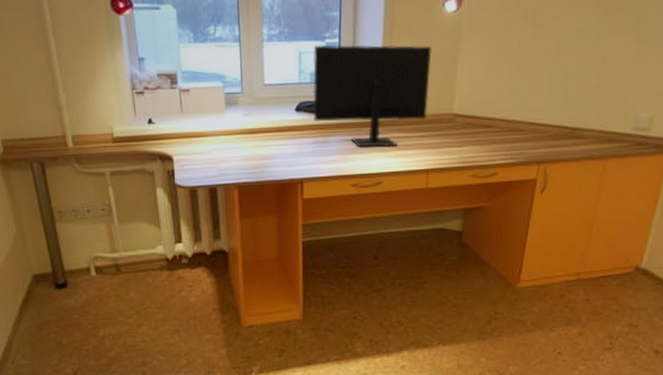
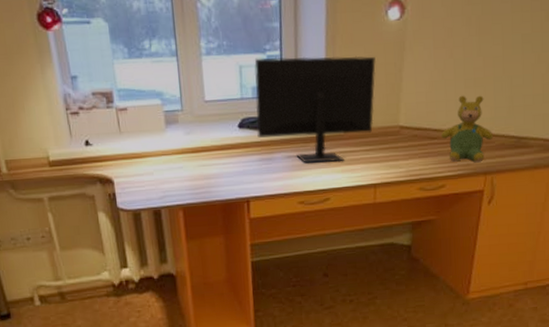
teddy bear: none [494,85,548,152] -> present [440,95,494,163]

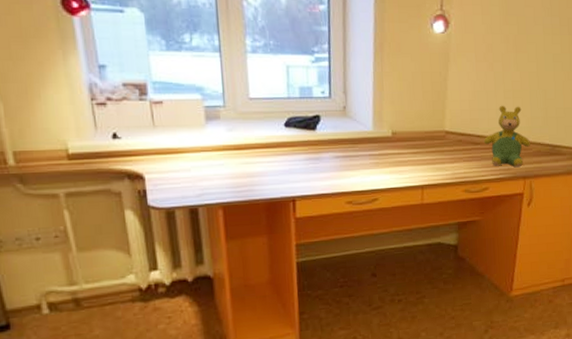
monitor: present [254,56,376,163] -> none [302,59,422,164]

